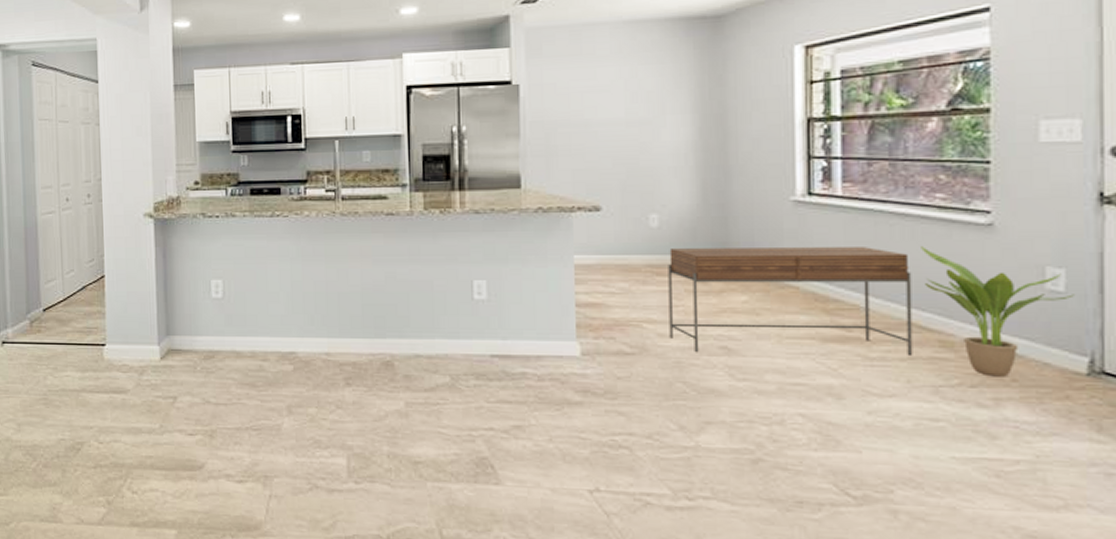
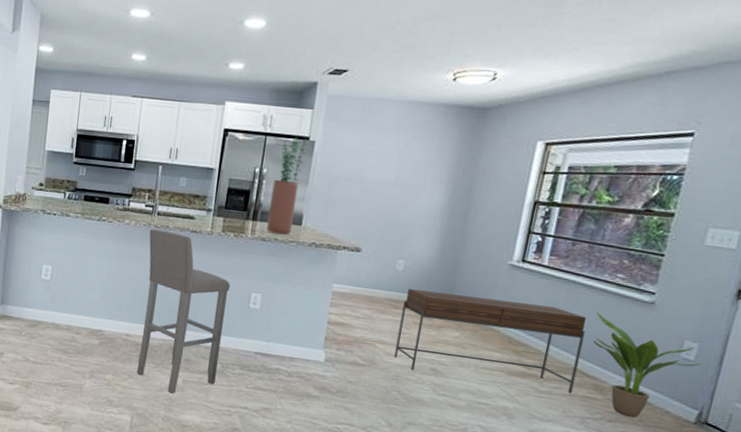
bar stool: none [335,217,446,422] -> present [136,228,231,394]
vase: none [477,79,510,203] -> present [266,134,308,235]

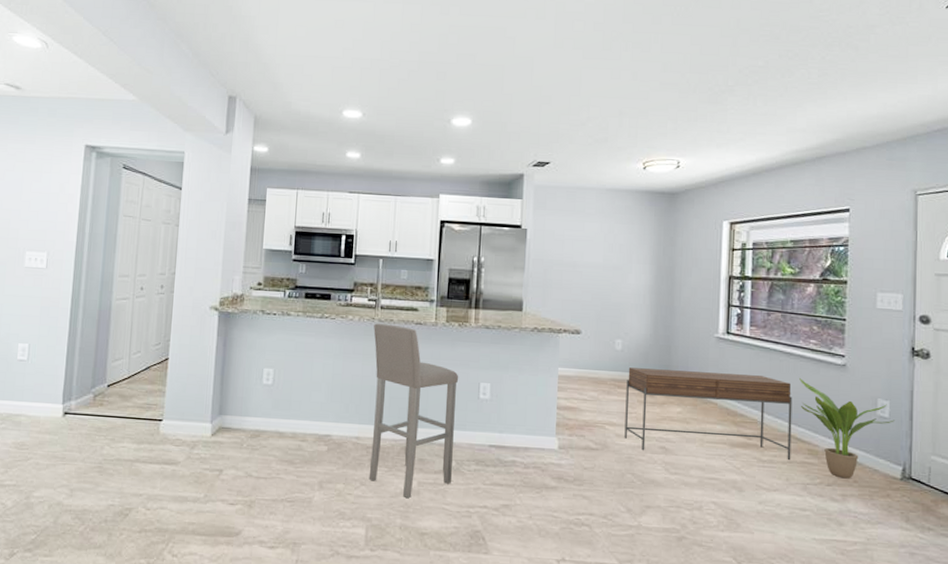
vase: present [266,134,308,235] -> none [489,223,520,322]

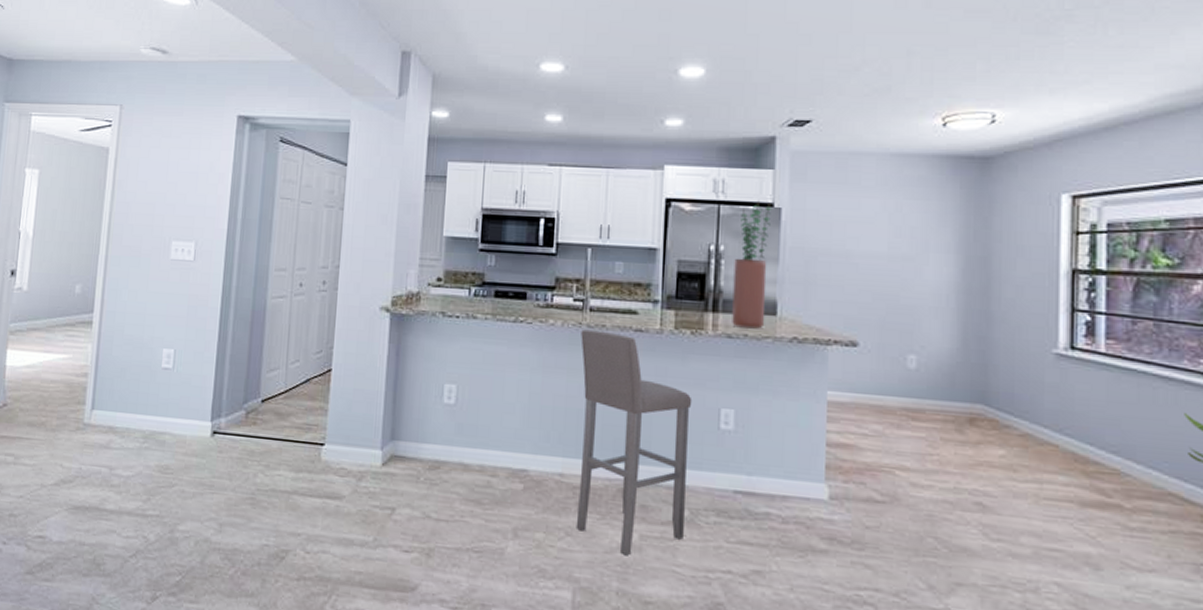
vase: none [489,223,520,322] -> present [732,200,771,329]
console table: present [624,367,793,461] -> none [922,393,1174,530]

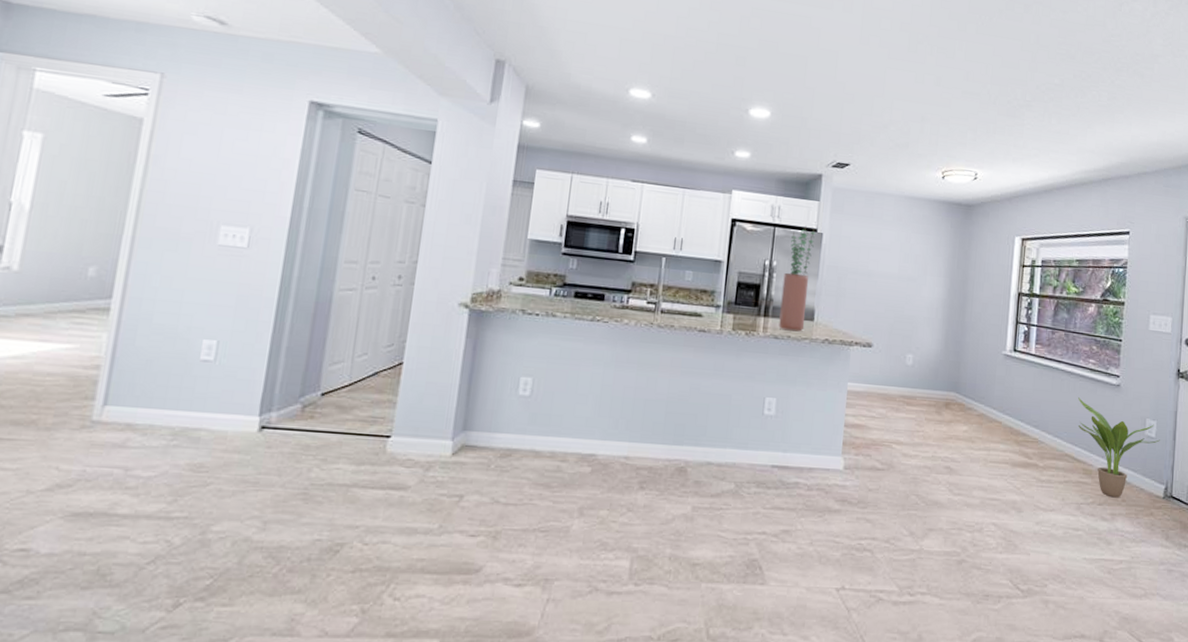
bar stool: present [576,329,692,556] -> none [637,329,743,526]

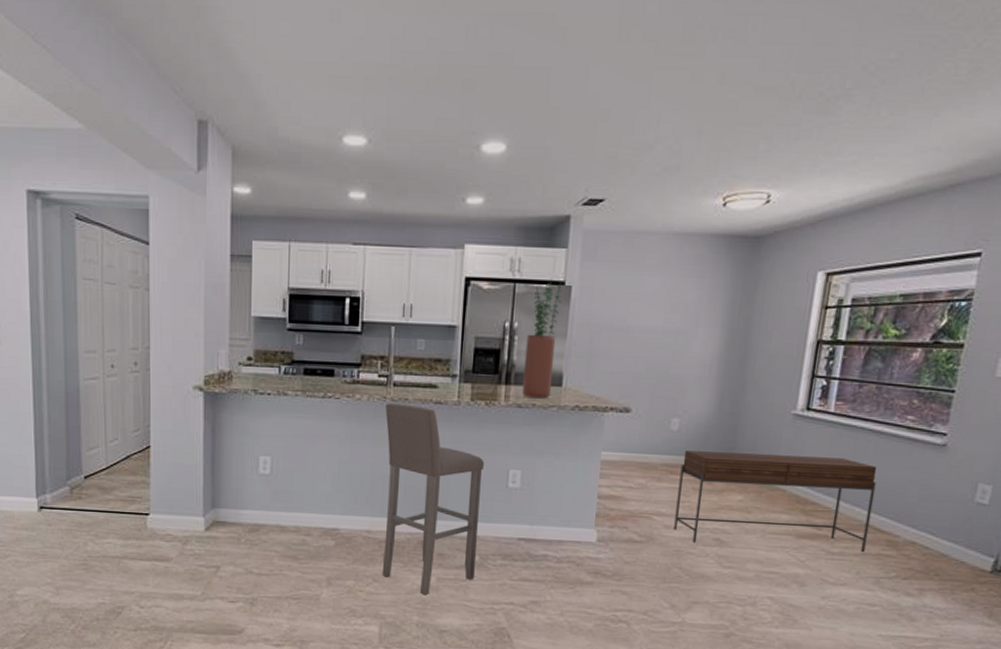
bar stool: none [637,329,743,526] -> present [382,403,485,596]
console table: none [910,384,1071,481] -> present [673,450,877,553]
potted plant: present [1078,398,1160,498] -> none [884,461,995,572]

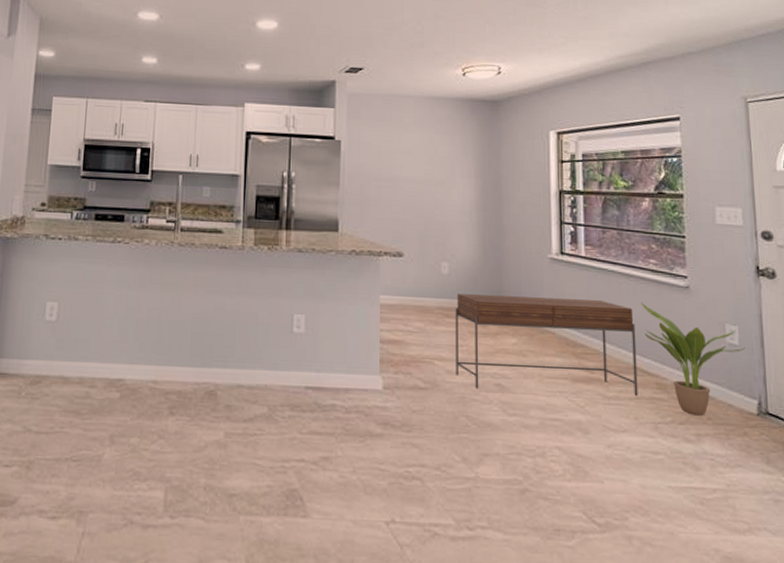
bar stool: present [382,403,485,596] -> none [168,248,270,453]
vase: present [522,279,563,399] -> none [302,134,333,244]
potted plant: none [884,461,995,572] -> present [641,303,745,416]

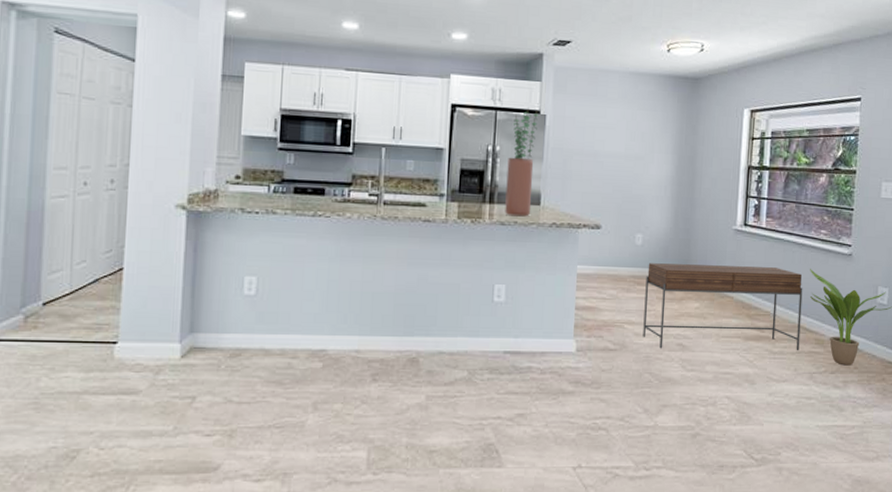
vase: none [302,134,333,244] -> present [505,108,538,217]

